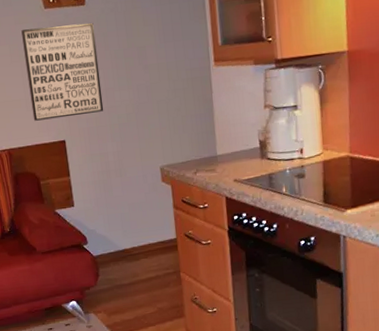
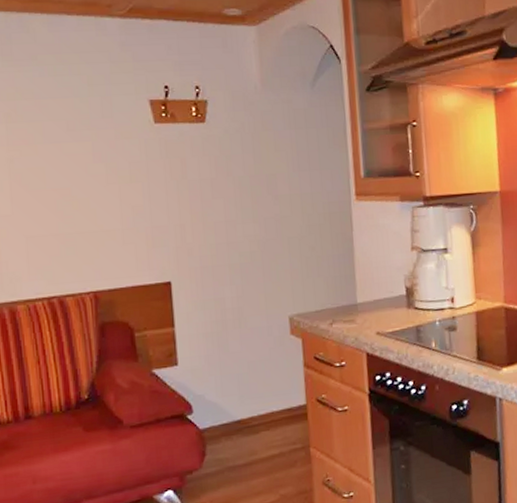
wall art: present [21,22,104,121] -> none [123,143,223,257]

